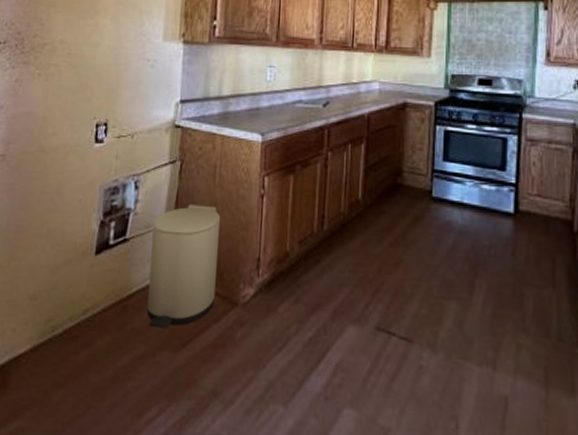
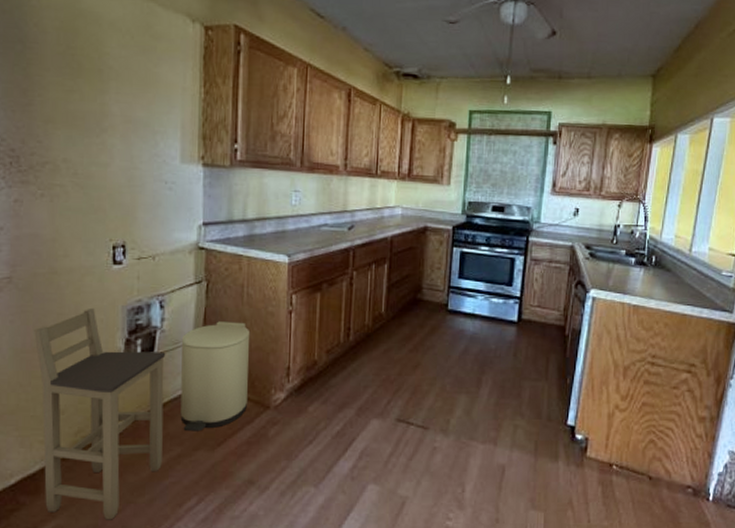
bar stool: none [10,187,138,427] -> present [34,307,166,520]

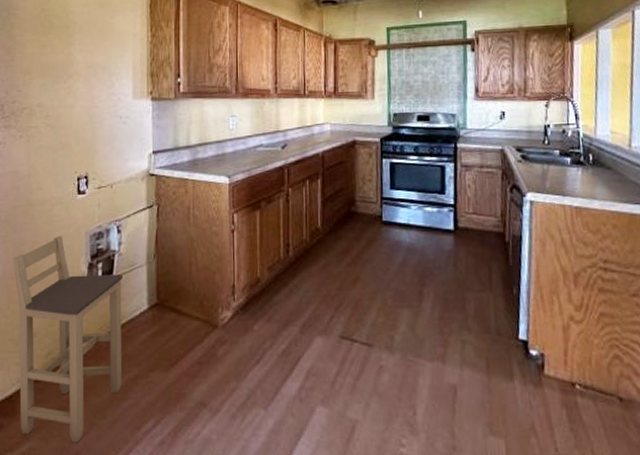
pedal bin: present [180,321,251,432] -> none [136,242,198,352]

